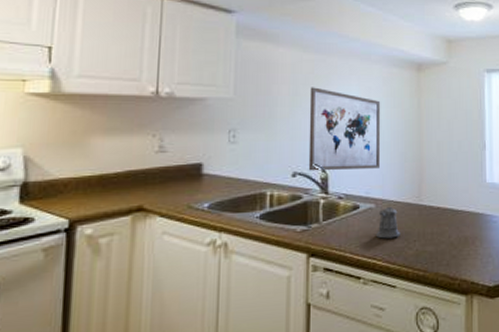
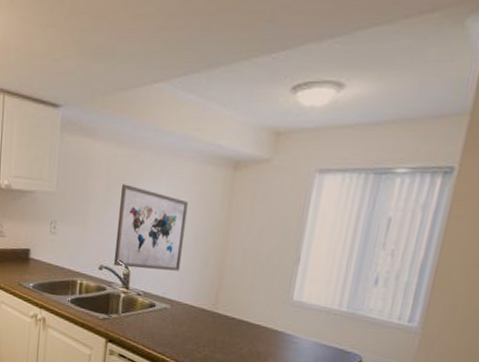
pepper shaker: present [375,206,401,239] -> none [167,309,191,340]

